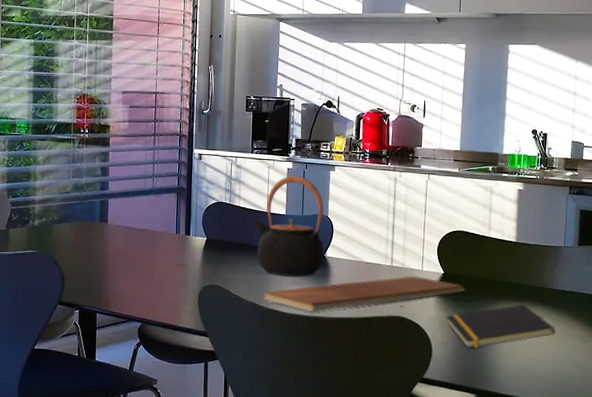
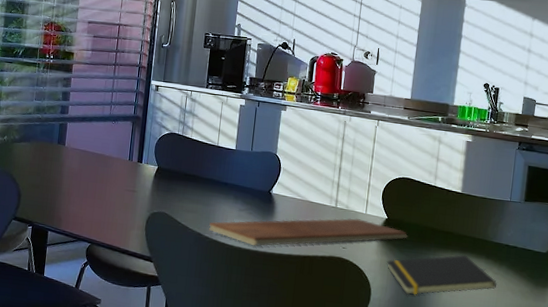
teapot: present [252,175,325,277] -> none [202,112,273,211]

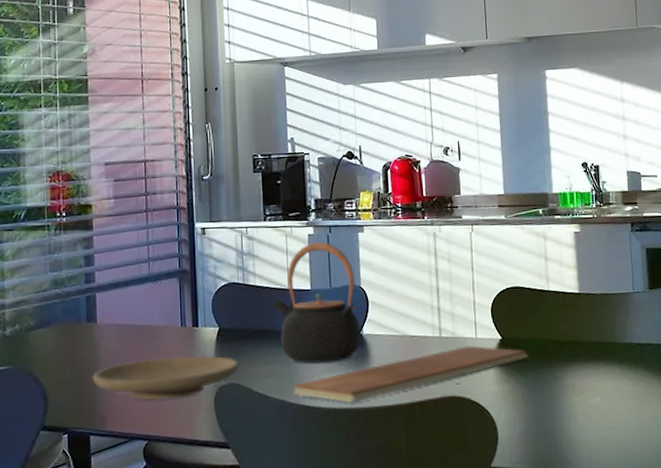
plate: none [56,180,170,216] -> present [92,355,240,400]
teapot: none [202,112,273,211] -> present [272,242,361,364]
notepad: present [386,254,497,295] -> none [509,364,637,424]

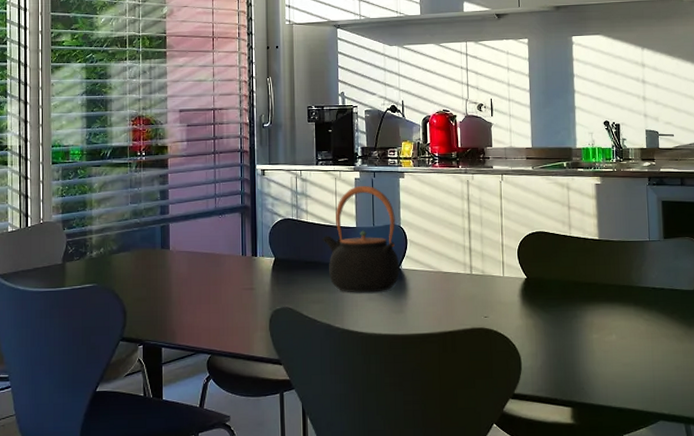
plate: present [92,355,240,400] -> none [165,281,292,319]
chopping board: present [293,345,528,403] -> none [339,283,550,330]

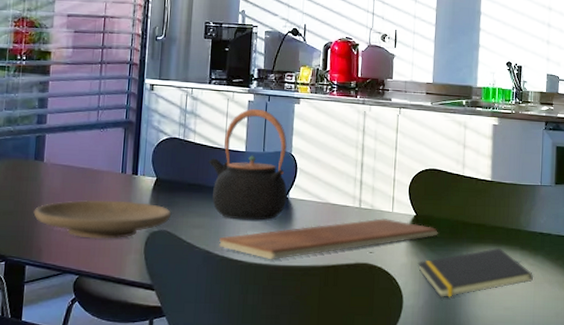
plate: none [165,281,292,319] -> present [33,199,172,239]
chopping board: none [339,283,550,330] -> present [219,218,438,260]
notepad: none [532,305,650,357] -> present [417,247,534,297]

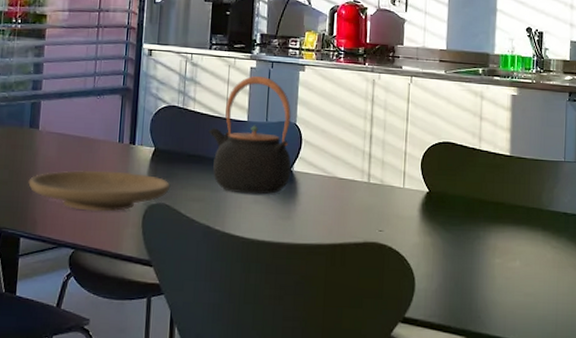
chopping board: present [219,218,438,260] -> none [220,194,453,237]
notepad: present [417,247,534,297] -> none [431,228,557,281]

